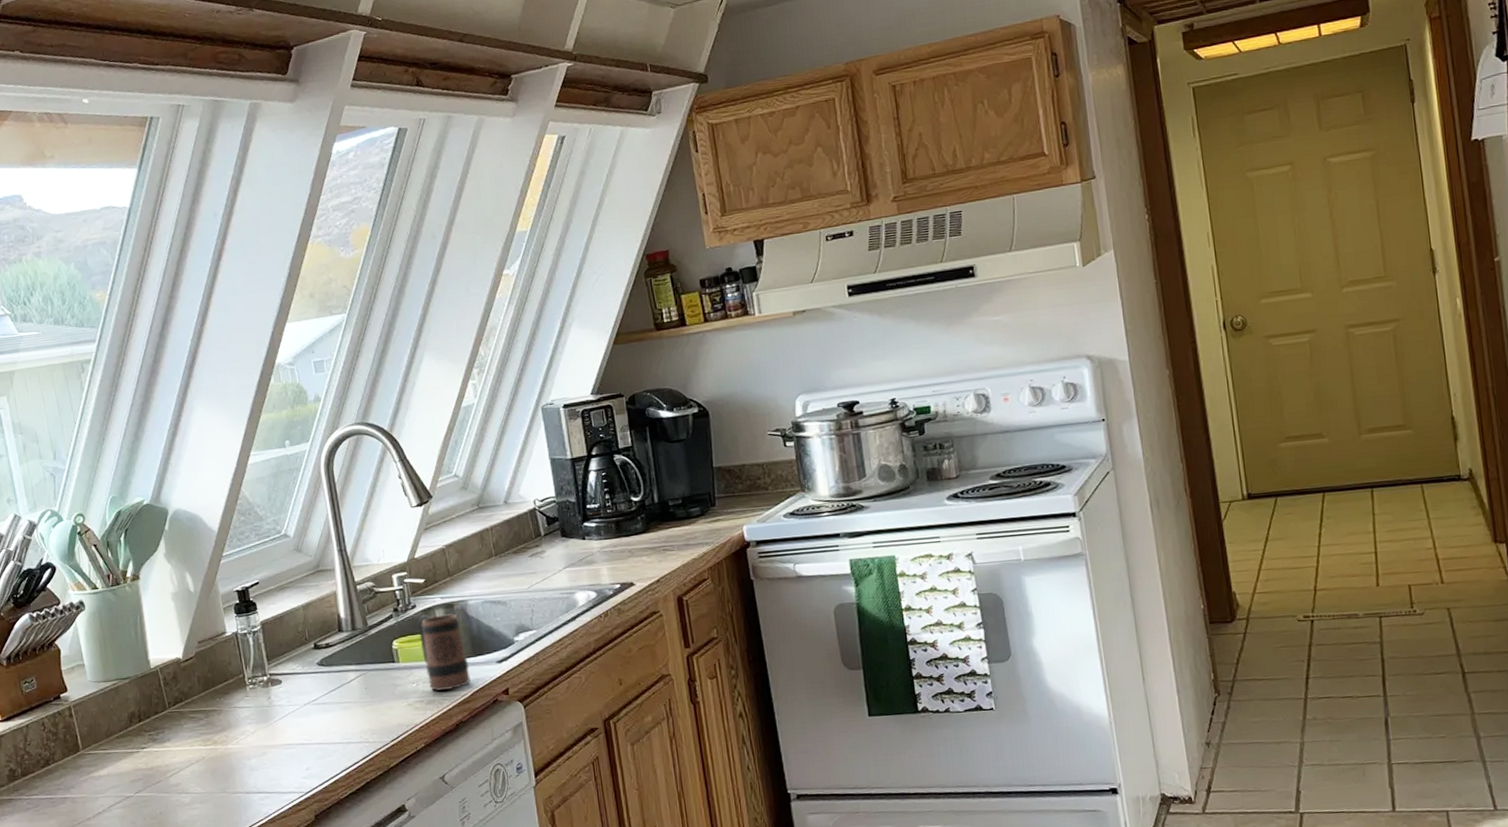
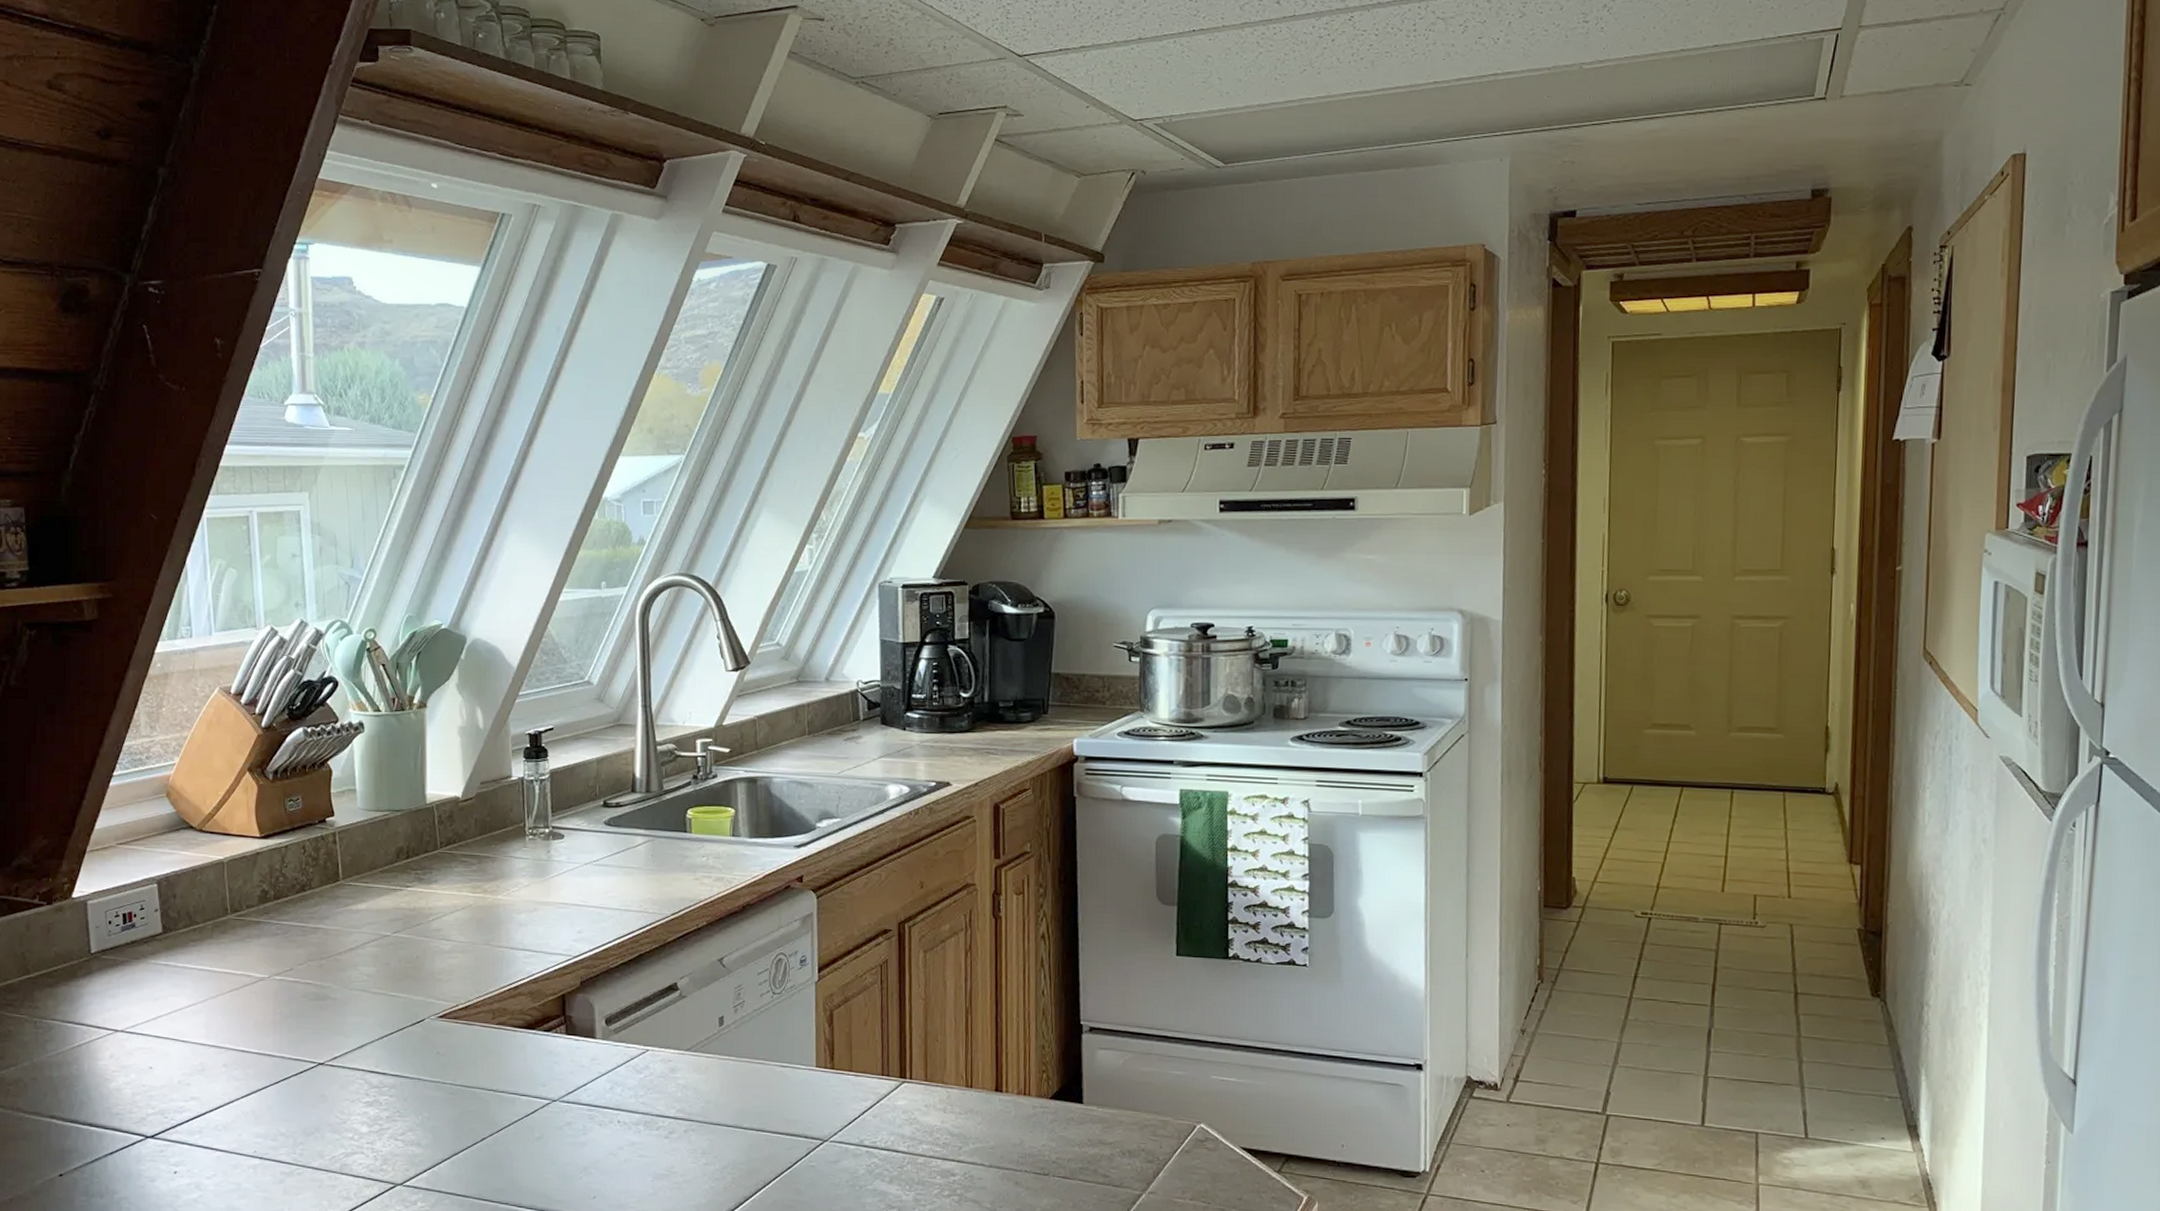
mug: present [417,614,470,691] -> none [715,785,765,870]

